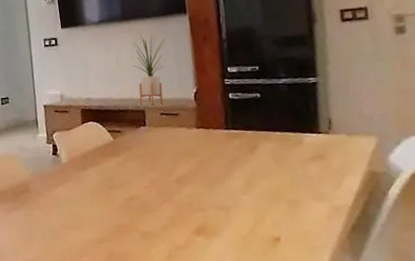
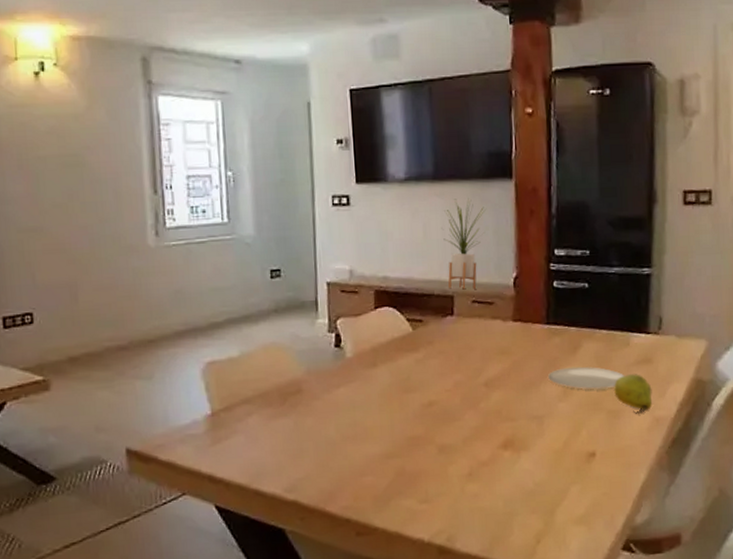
plate: none [231,163,301,184] -> present [548,366,625,391]
fruit: none [292,168,330,204] -> present [614,374,653,414]

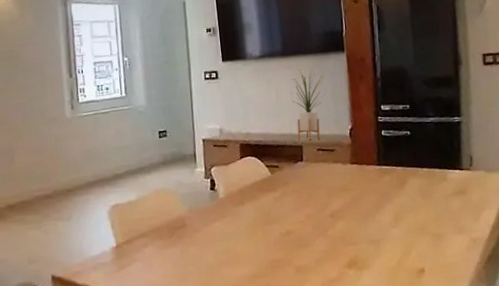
plate: present [548,366,625,391] -> none [382,198,445,218]
fruit: present [614,374,653,414] -> none [436,203,469,236]

